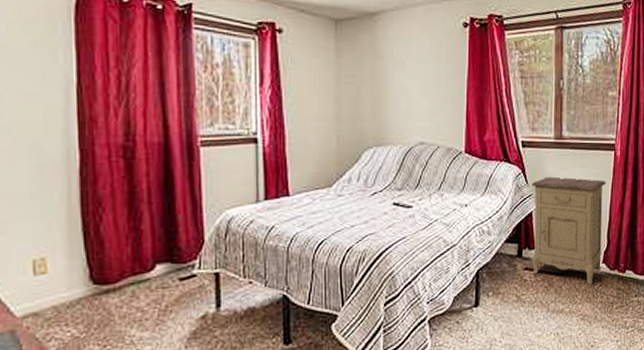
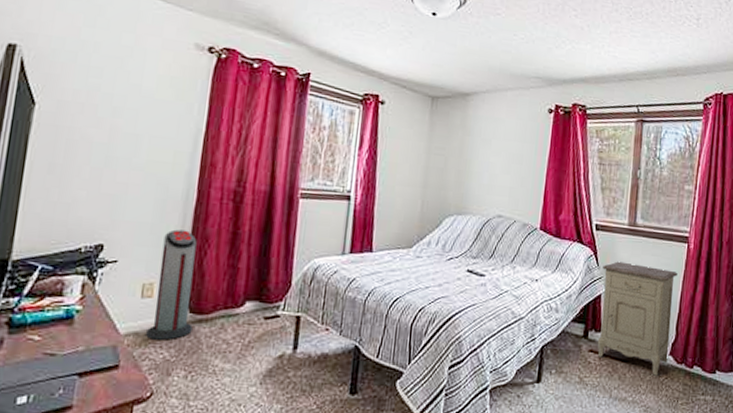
air purifier: none [47,196,99,318] -> present [146,229,197,340]

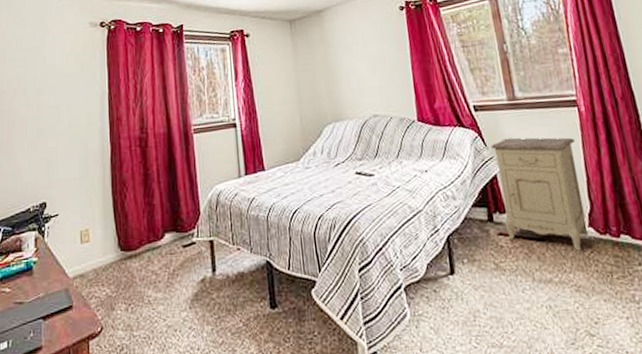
air purifier: present [146,229,197,340] -> none [89,179,125,279]

